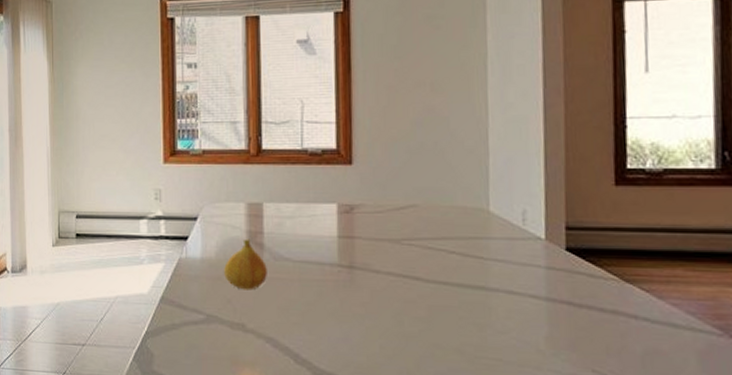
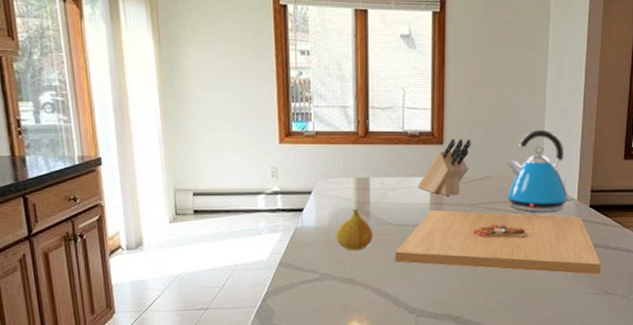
platter: none [295,245,592,349] -> present [395,210,601,275]
knife block: none [322,157,388,228] -> present [418,138,471,196]
kettle: none [439,145,540,254] -> present [506,129,574,212]

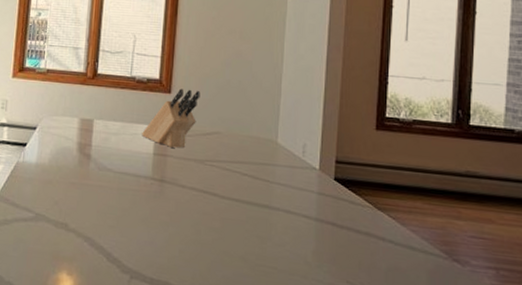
fruit: present [335,208,373,251] -> none [53,149,92,195]
platter: present [395,210,601,275] -> none [112,161,349,264]
kettle: present [506,129,574,212] -> none [236,87,315,180]

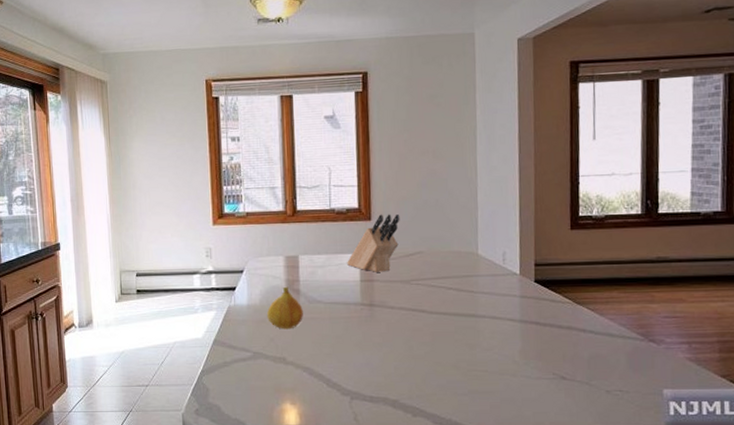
fruit: none [53,149,92,195] -> present [266,286,303,330]

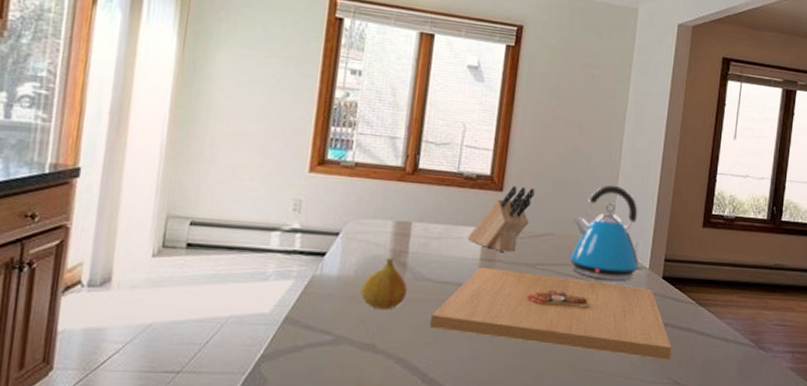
platter: none [326,287,553,357] -> present [430,267,671,360]
kettle: none [440,201,516,288] -> present [569,185,645,281]

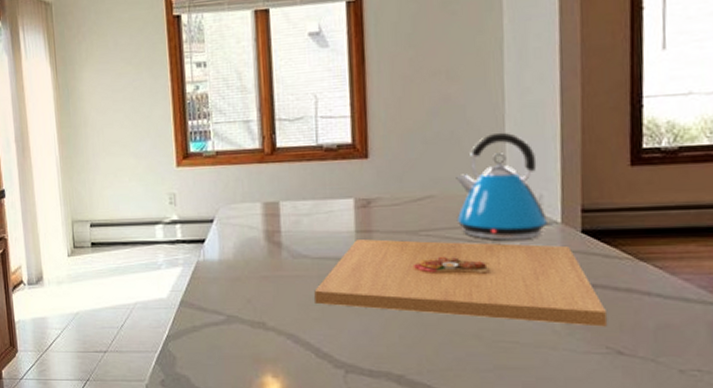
fruit: present [360,257,407,310] -> none [241,238,286,289]
knife block: present [468,186,535,252] -> none [339,150,405,221]

